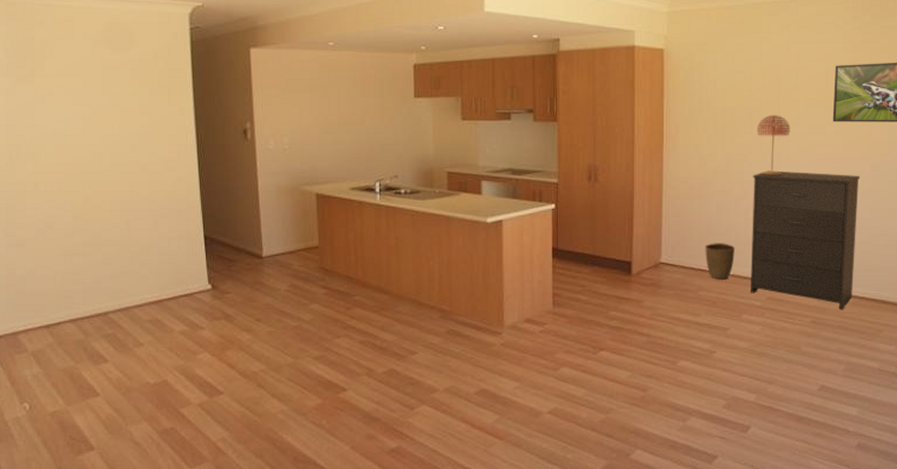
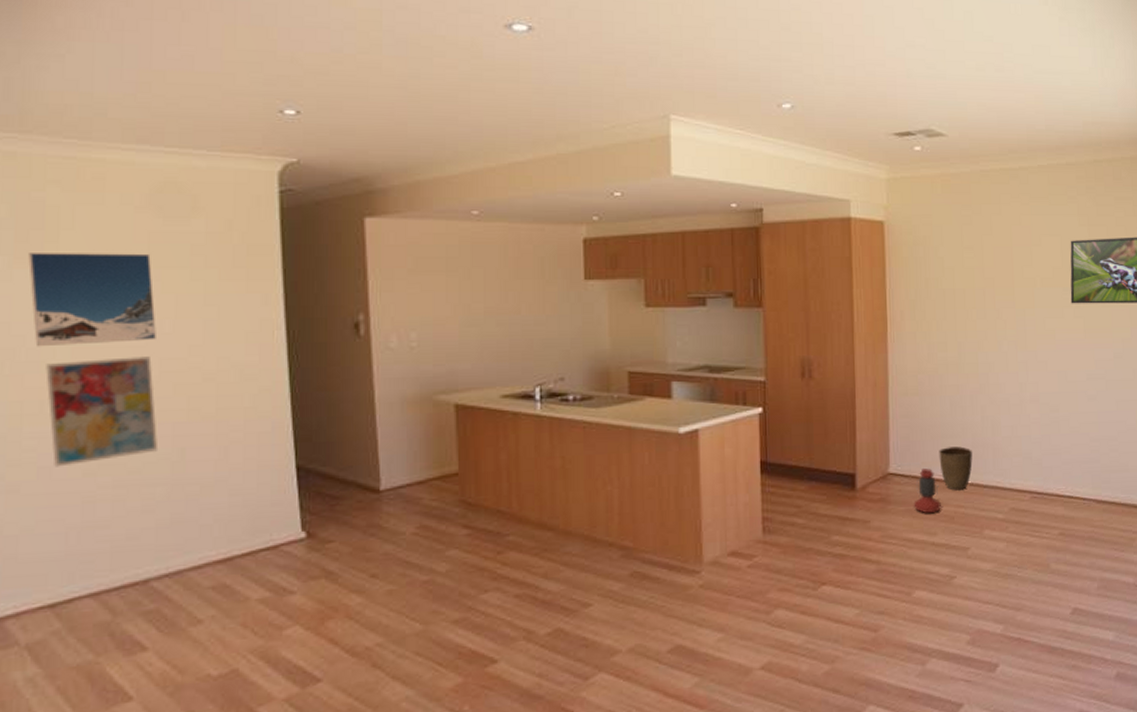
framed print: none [25,75,109,144] -> present [28,253,156,347]
wall art: none [38,152,112,229] -> present [45,356,159,467]
lantern: none [681,259,705,298] -> present [914,467,941,514]
dresser: present [750,170,861,310] -> none [988,360,1103,519]
table lamp: present [756,114,790,175] -> none [990,296,1027,366]

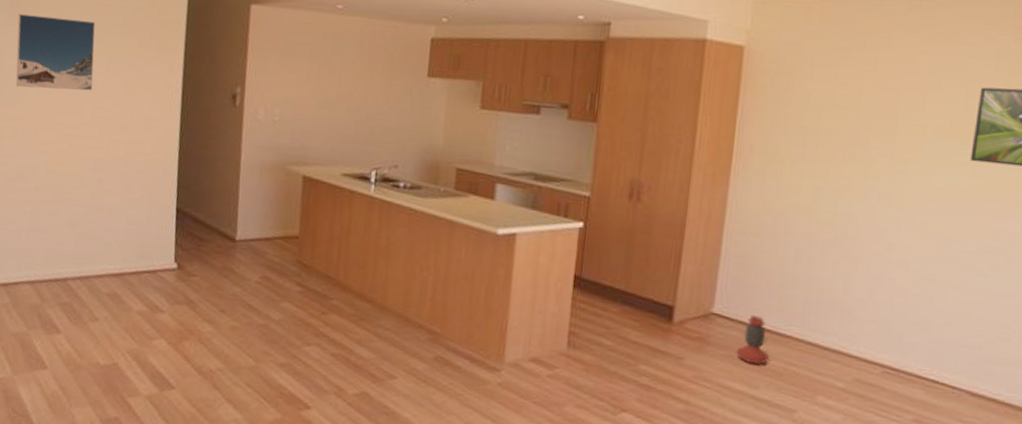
wall art: present [45,356,159,467] -> none [17,100,87,181]
vase: present [939,446,973,491] -> none [773,297,815,347]

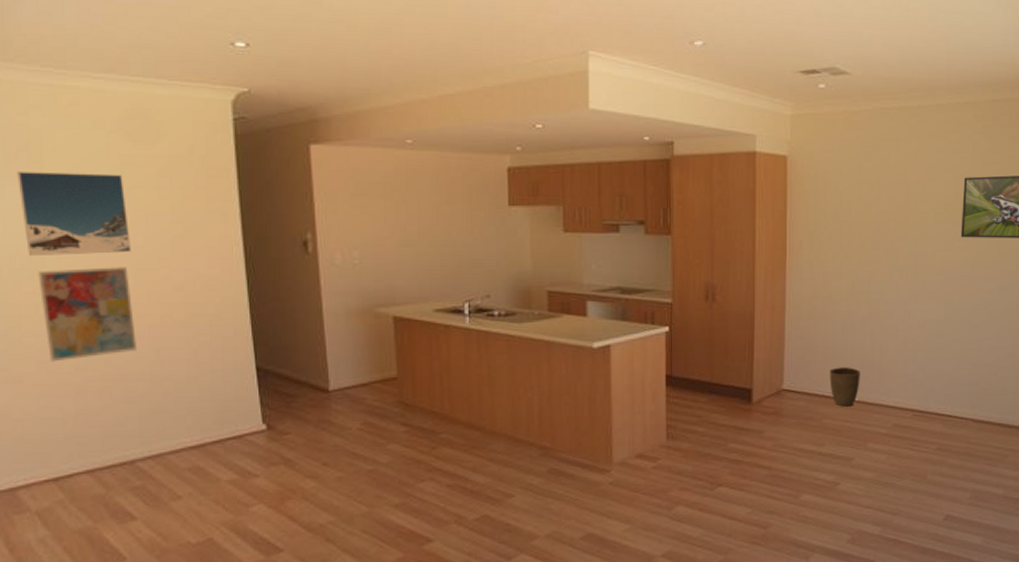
wall art: none [17,100,87,181] -> present [38,267,138,362]
lantern: present [736,314,769,365] -> none [804,385,829,427]
vase: none [773,297,815,347] -> present [829,367,860,407]

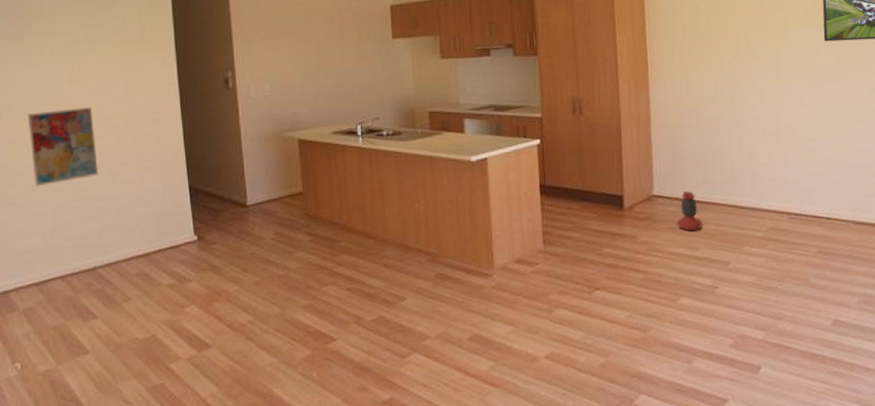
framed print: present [17,172,131,257] -> none [15,33,95,102]
lantern: none [804,385,829,427] -> present [677,190,702,231]
vase: present [829,367,860,407] -> none [699,172,731,211]

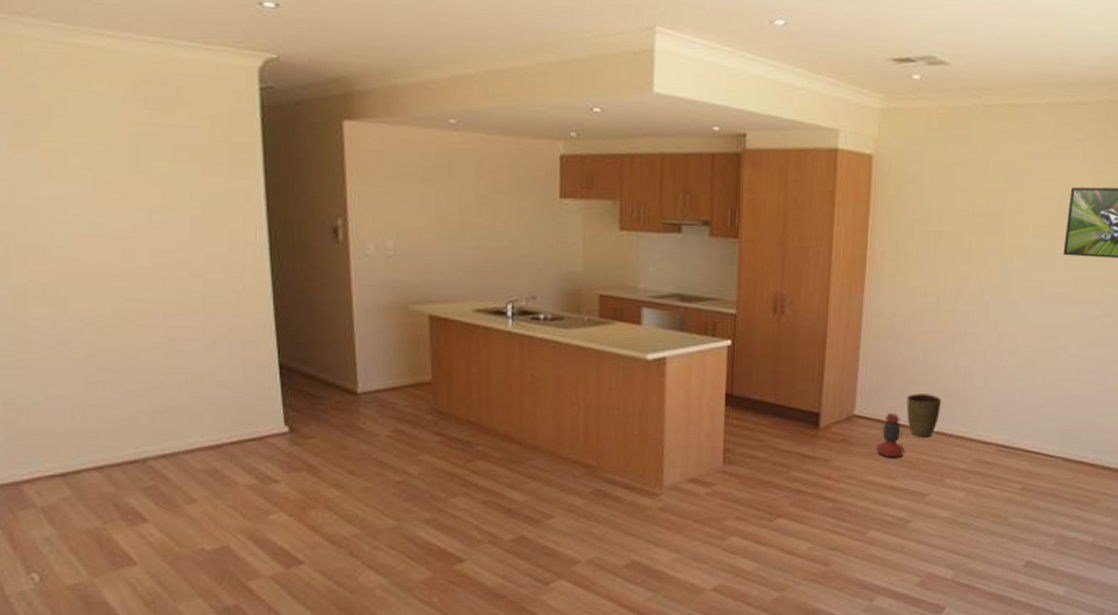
wall art: present [28,107,99,187] -> none [46,247,152,348]
vase: none [699,172,731,211] -> present [906,394,941,437]

